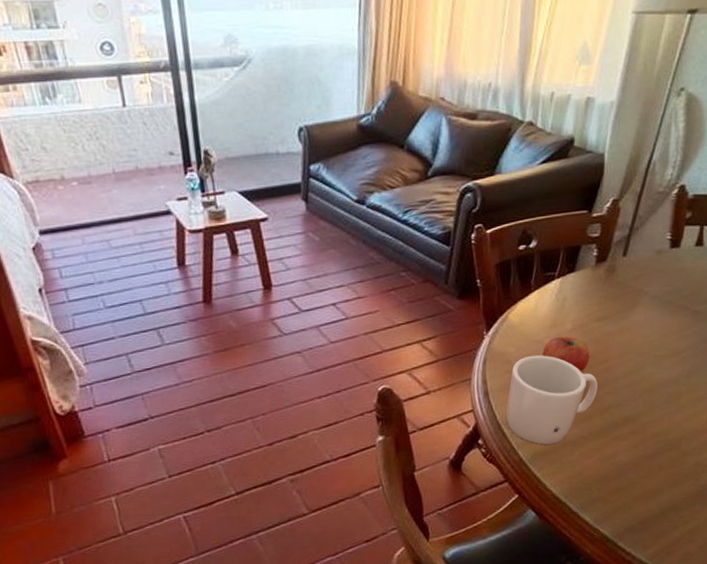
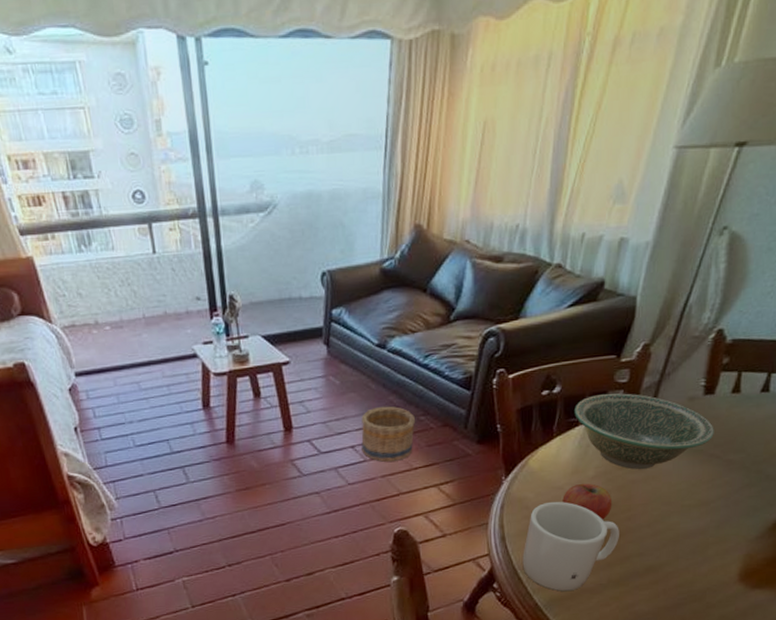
basket: none [342,262,397,320] -> present [361,406,416,463]
bowl: none [550,247,681,322] -> present [574,393,714,469]

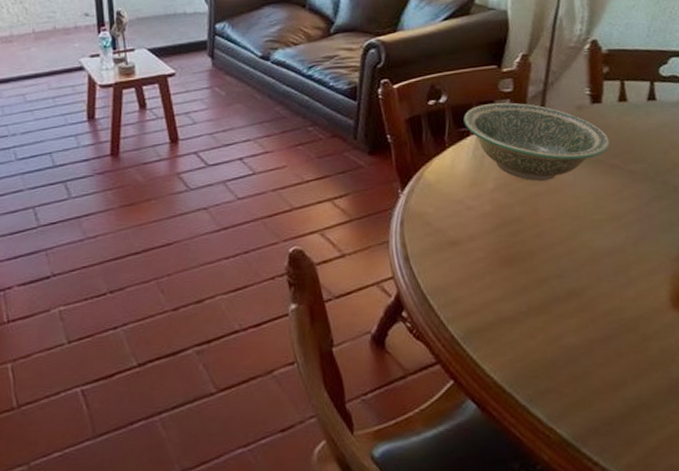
basket: present [361,406,416,463] -> none [248,116,304,175]
mug: present [522,501,619,592] -> none [429,216,532,322]
fruit: present [562,483,613,520] -> none [464,196,519,237]

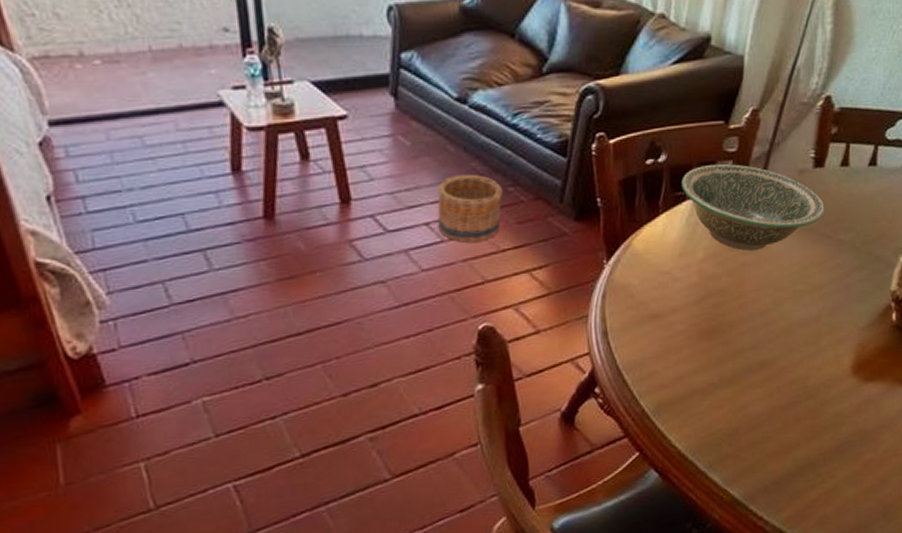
basket: none [248,116,304,175] -> present [437,173,504,243]

